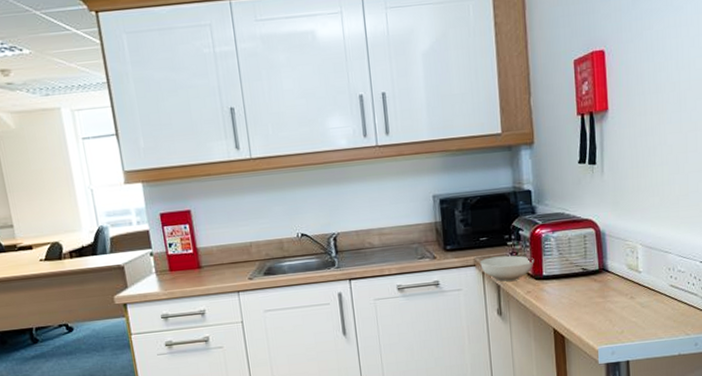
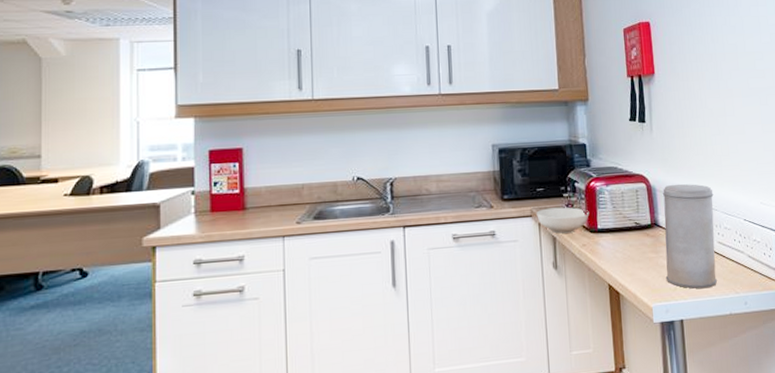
canister: none [612,227,668,332] -> present [662,183,718,289]

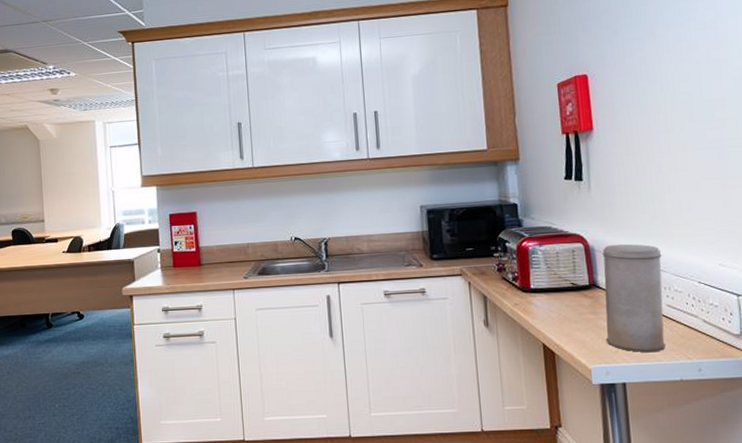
bowl: present [536,207,589,234] -> none [466,266,522,293]

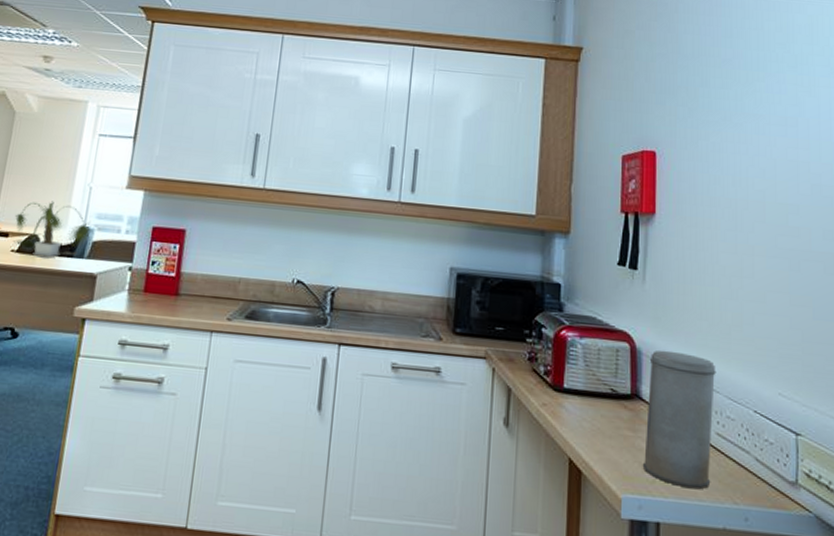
plant: none [59,207,122,254] -> present [12,201,92,258]

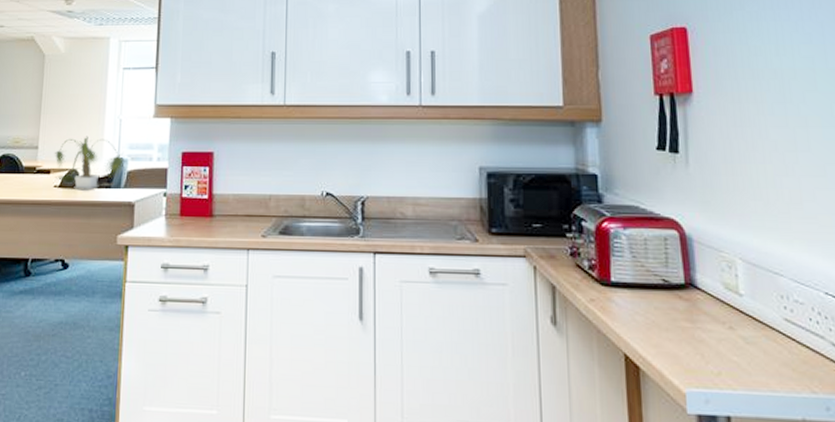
canister: present [642,350,716,489] -> none [701,235,784,380]

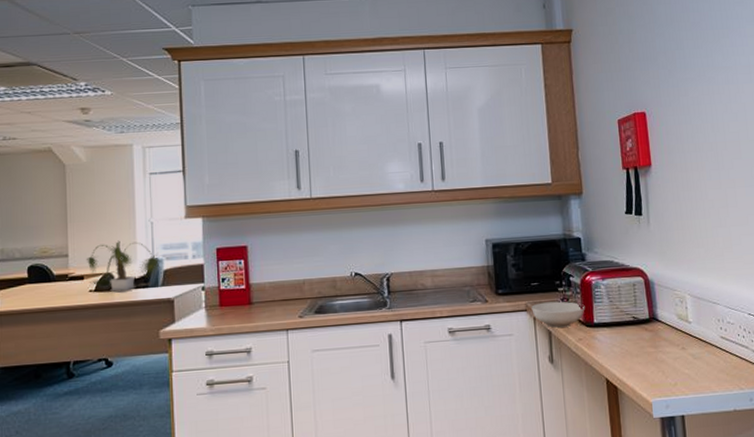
bowl: none [531,249,600,282] -> present [531,301,585,328]

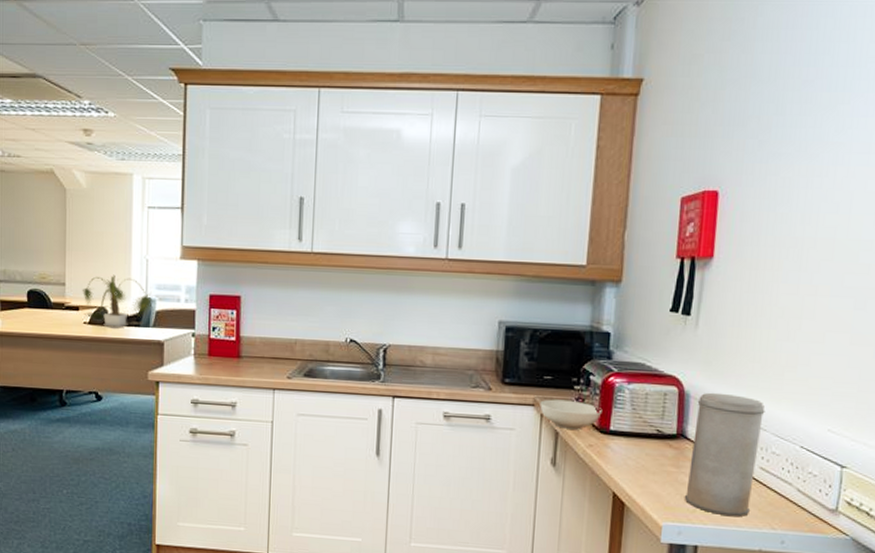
canister: none [661,277,721,385] -> present [684,392,765,517]

